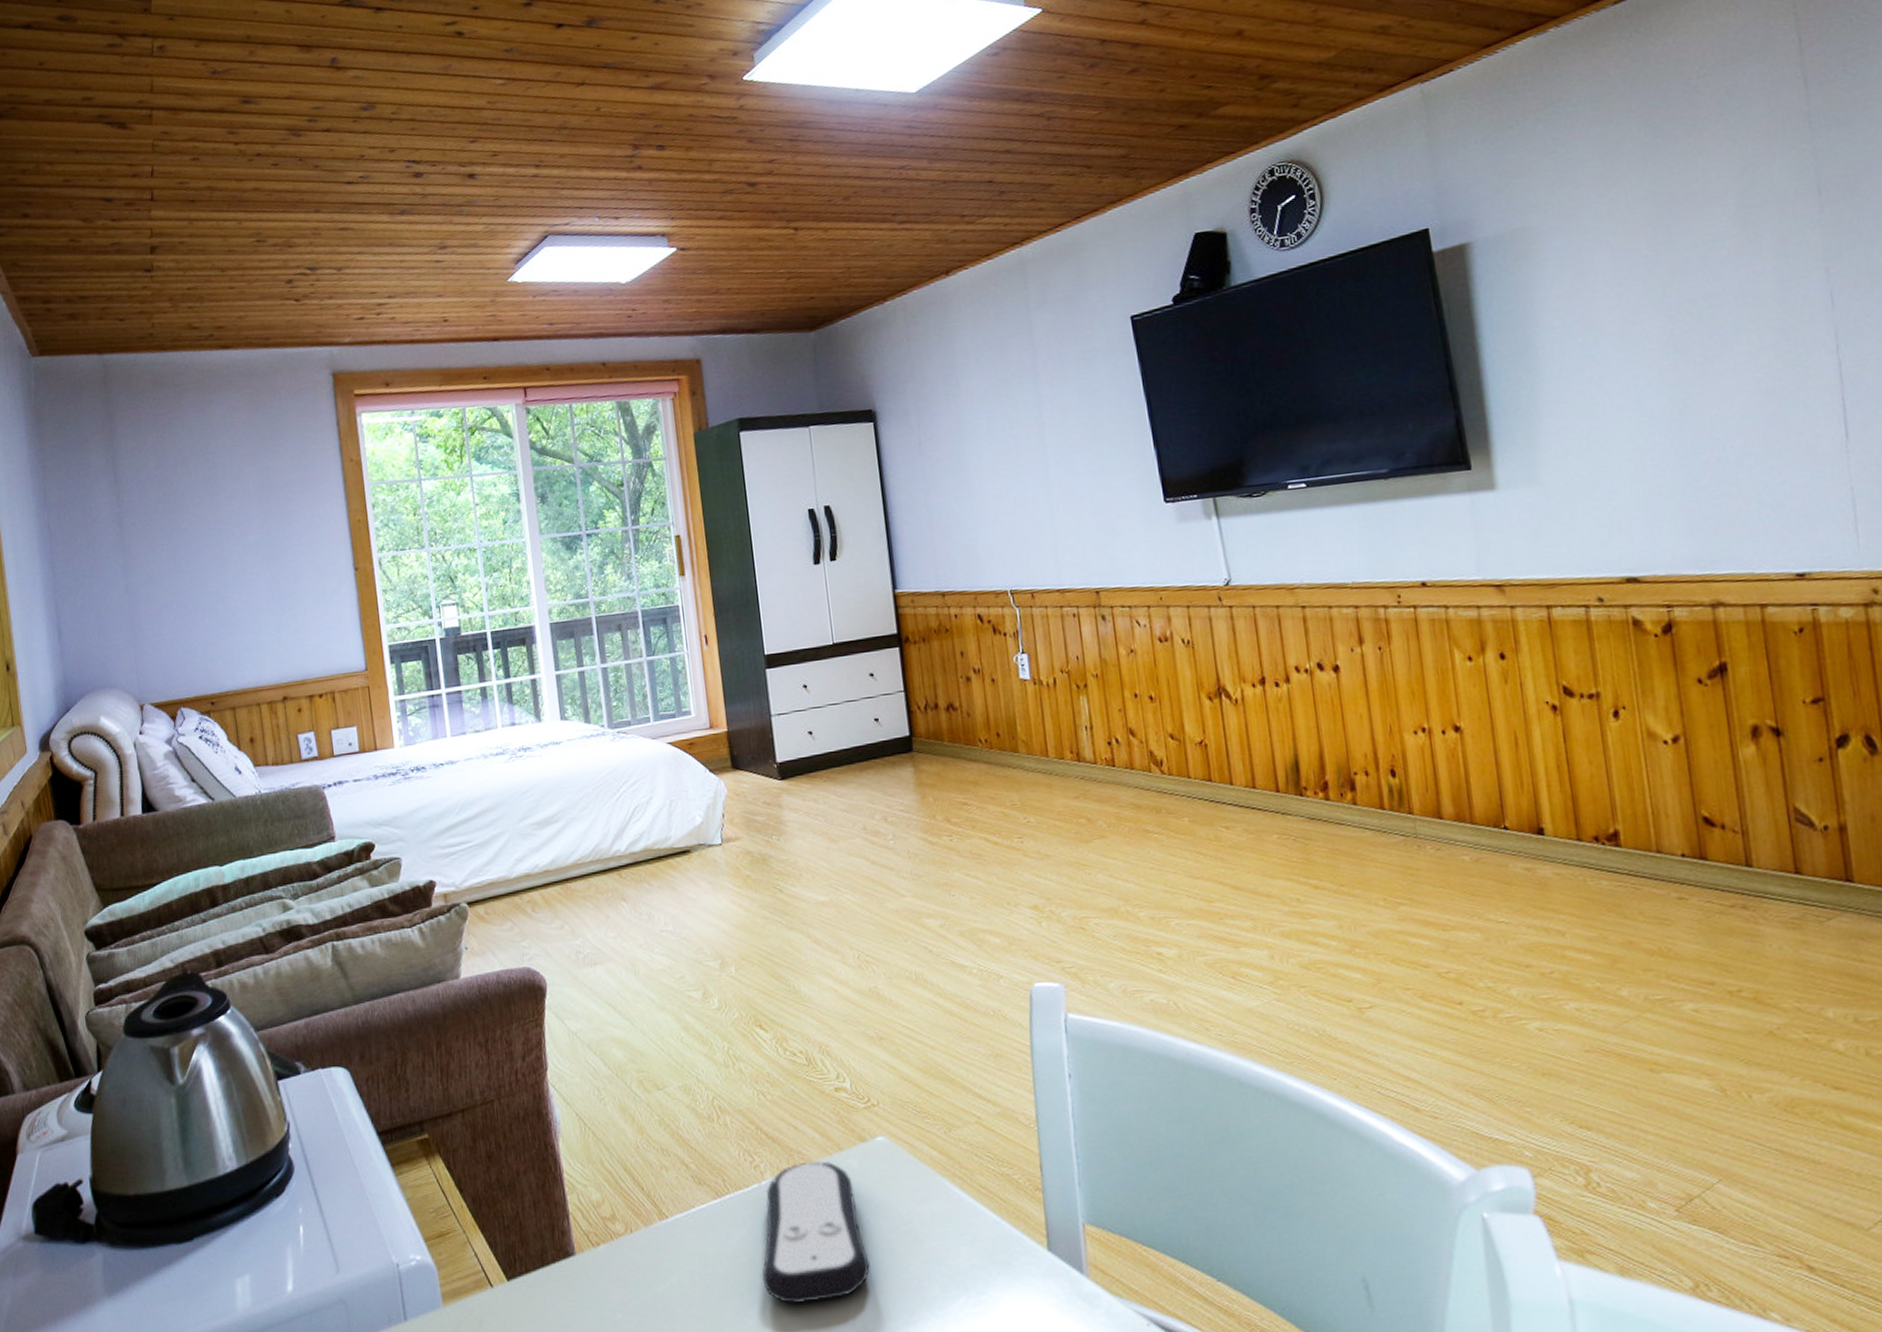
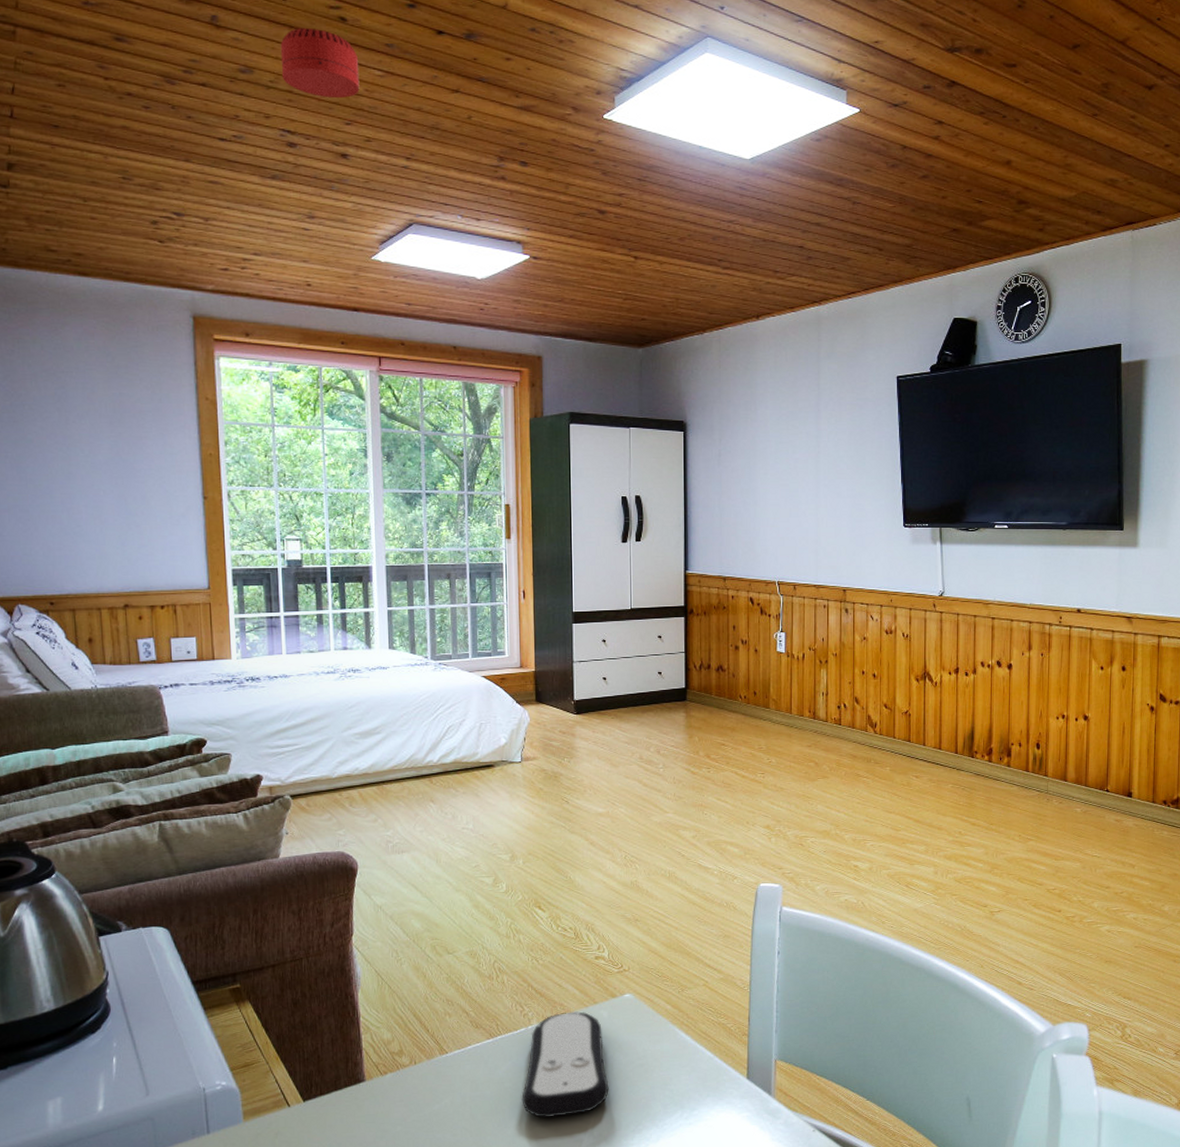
smoke detector: none [399,49,482,119] -> present [280,28,360,99]

